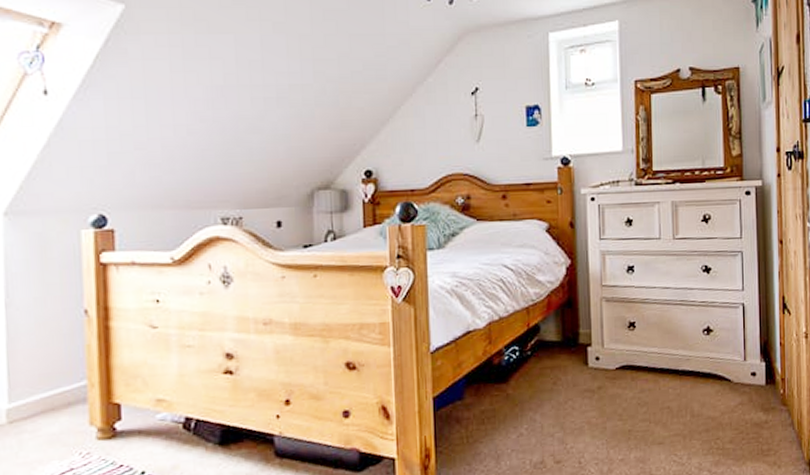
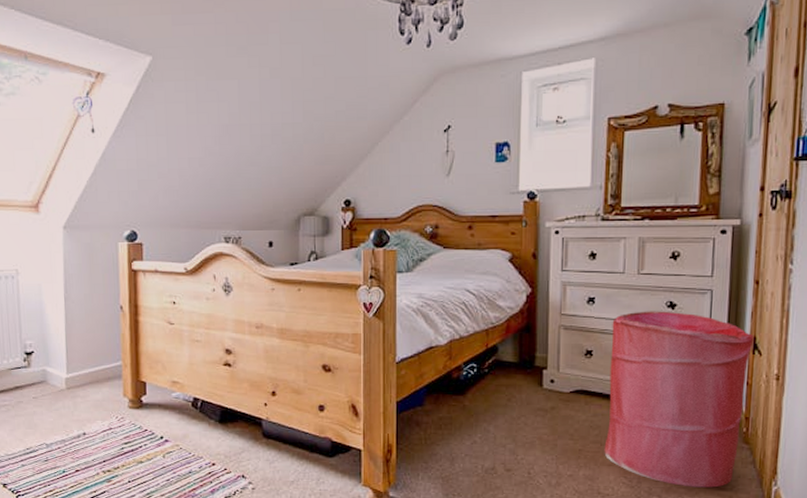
laundry hamper: none [652,275,783,457] -> present [604,311,754,488]

